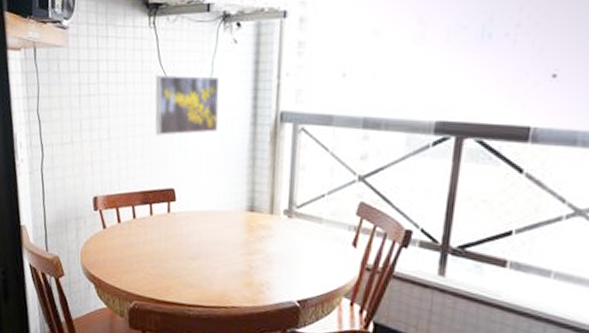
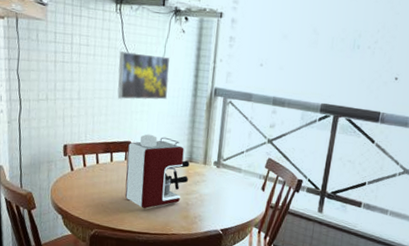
coffee maker: none [169,178,251,274] -> present [124,134,190,209]

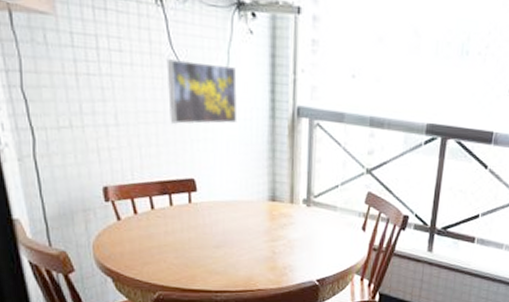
coffee maker: present [124,134,190,209] -> none [190,168,273,261]

